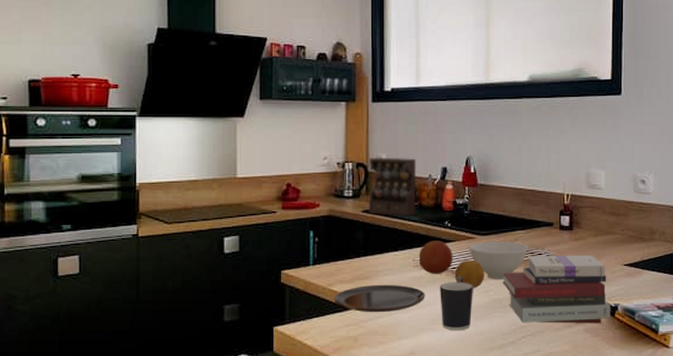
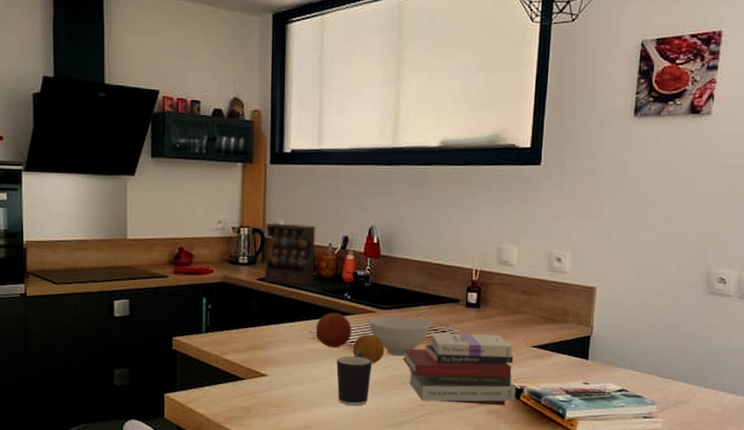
plate: present [335,284,425,313] -> none [228,355,322,384]

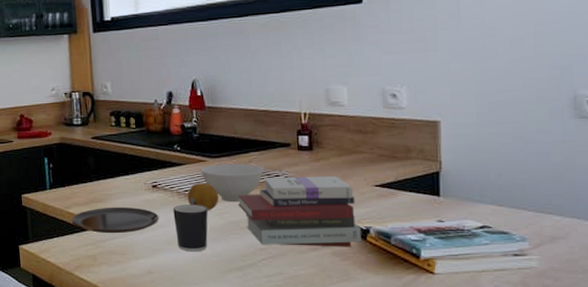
plate: none [228,355,322,384] -> present [72,206,159,234]
spice rack: present [264,223,316,287] -> none [95,84,144,142]
fruit: present [315,312,352,348] -> none [149,164,185,198]

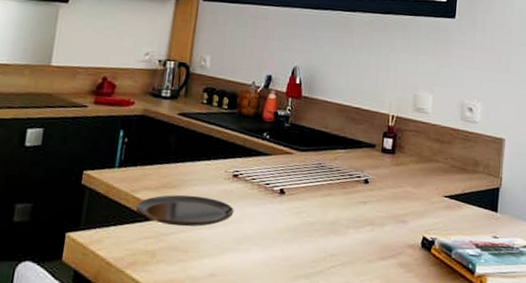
mug: present [173,204,208,252] -> none [248,199,286,254]
fruit: present [187,183,219,211] -> none [267,177,300,209]
bowl: present [200,163,264,201] -> none [285,158,347,201]
books: present [237,176,361,247] -> none [316,177,427,259]

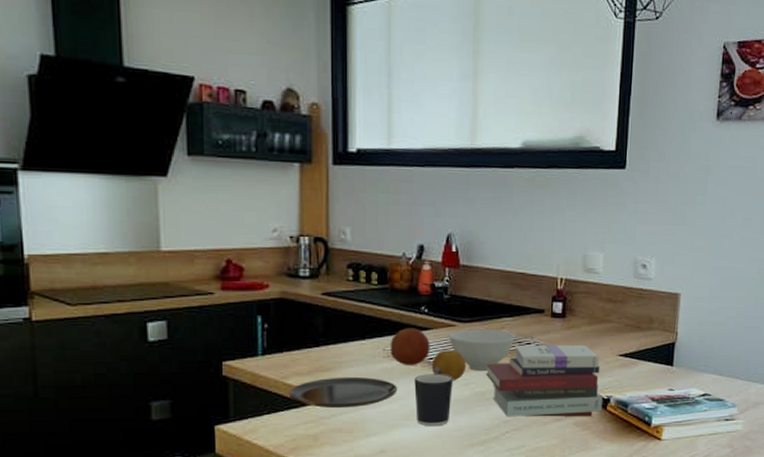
fruit: none [231,152,268,190] -> present [390,328,430,366]
mug: none [248,199,286,254] -> present [414,374,453,427]
fruit: none [267,177,300,209] -> present [431,350,467,381]
bowl: none [285,158,347,201] -> present [448,329,515,371]
books: none [316,177,427,259] -> present [485,344,603,417]

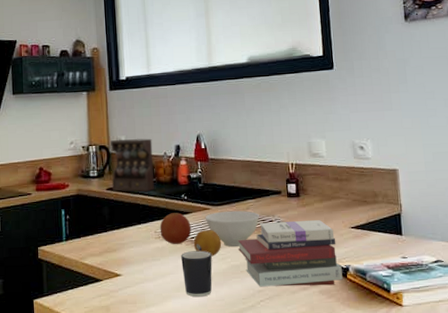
plate: present [290,376,398,409] -> none [87,255,169,283]
spice rack: none [329,230,388,301] -> present [110,138,155,192]

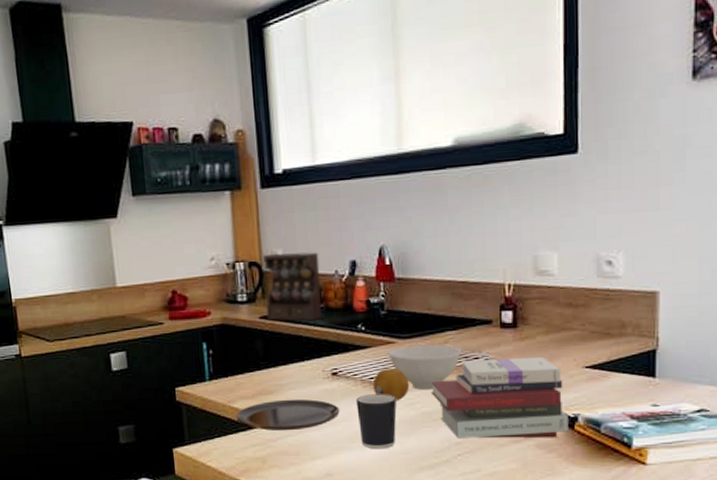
plate: none [87,255,169,283] -> present [237,399,340,431]
fruit: present [159,212,192,245] -> none [329,347,370,387]

